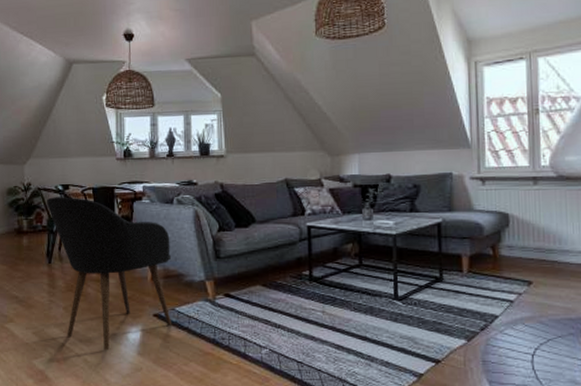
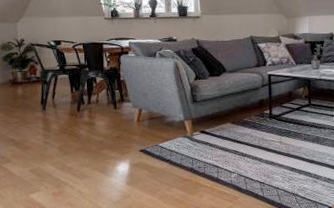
armchair: present [47,197,172,351] -> none [40,51,155,182]

